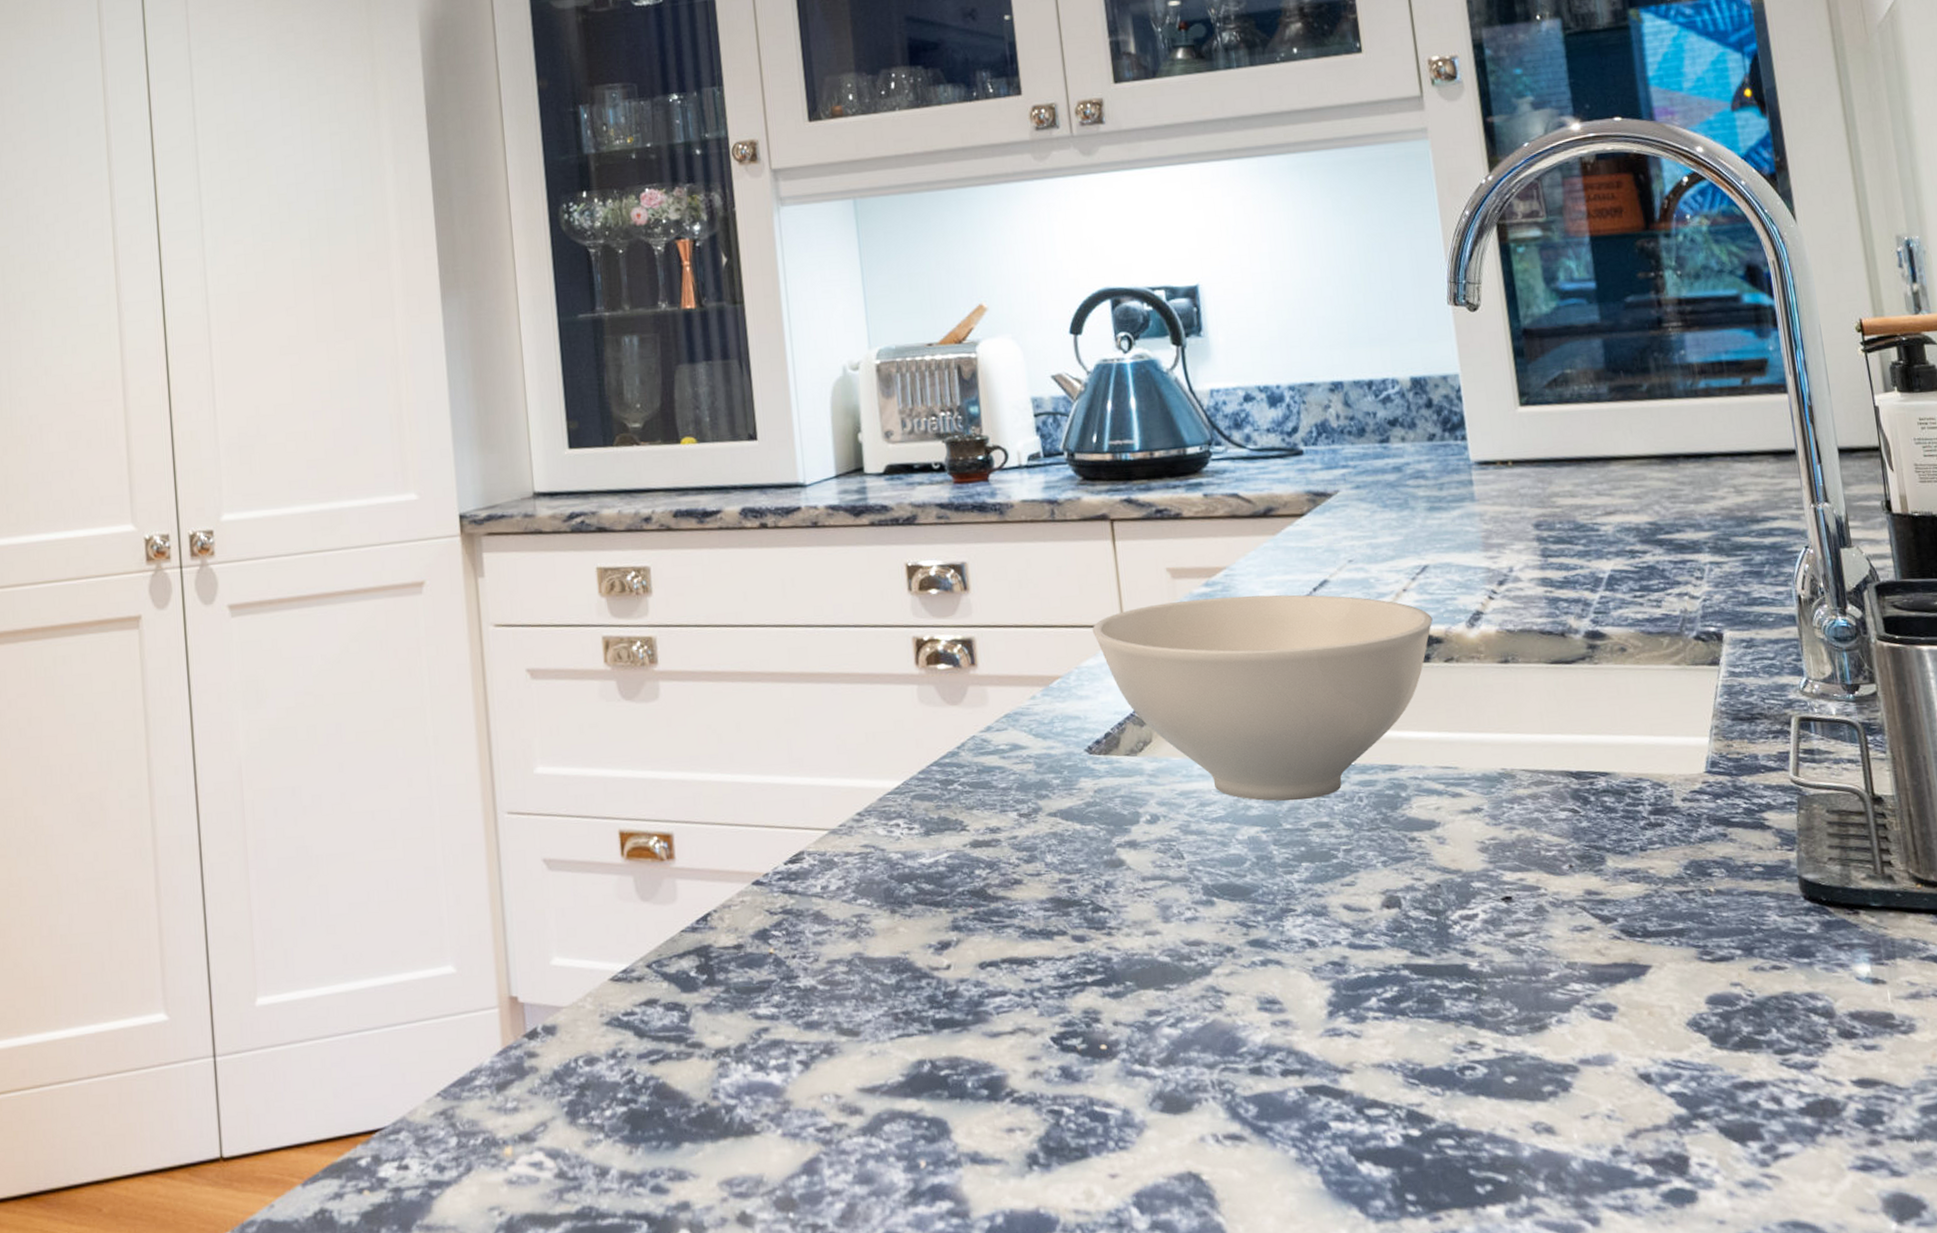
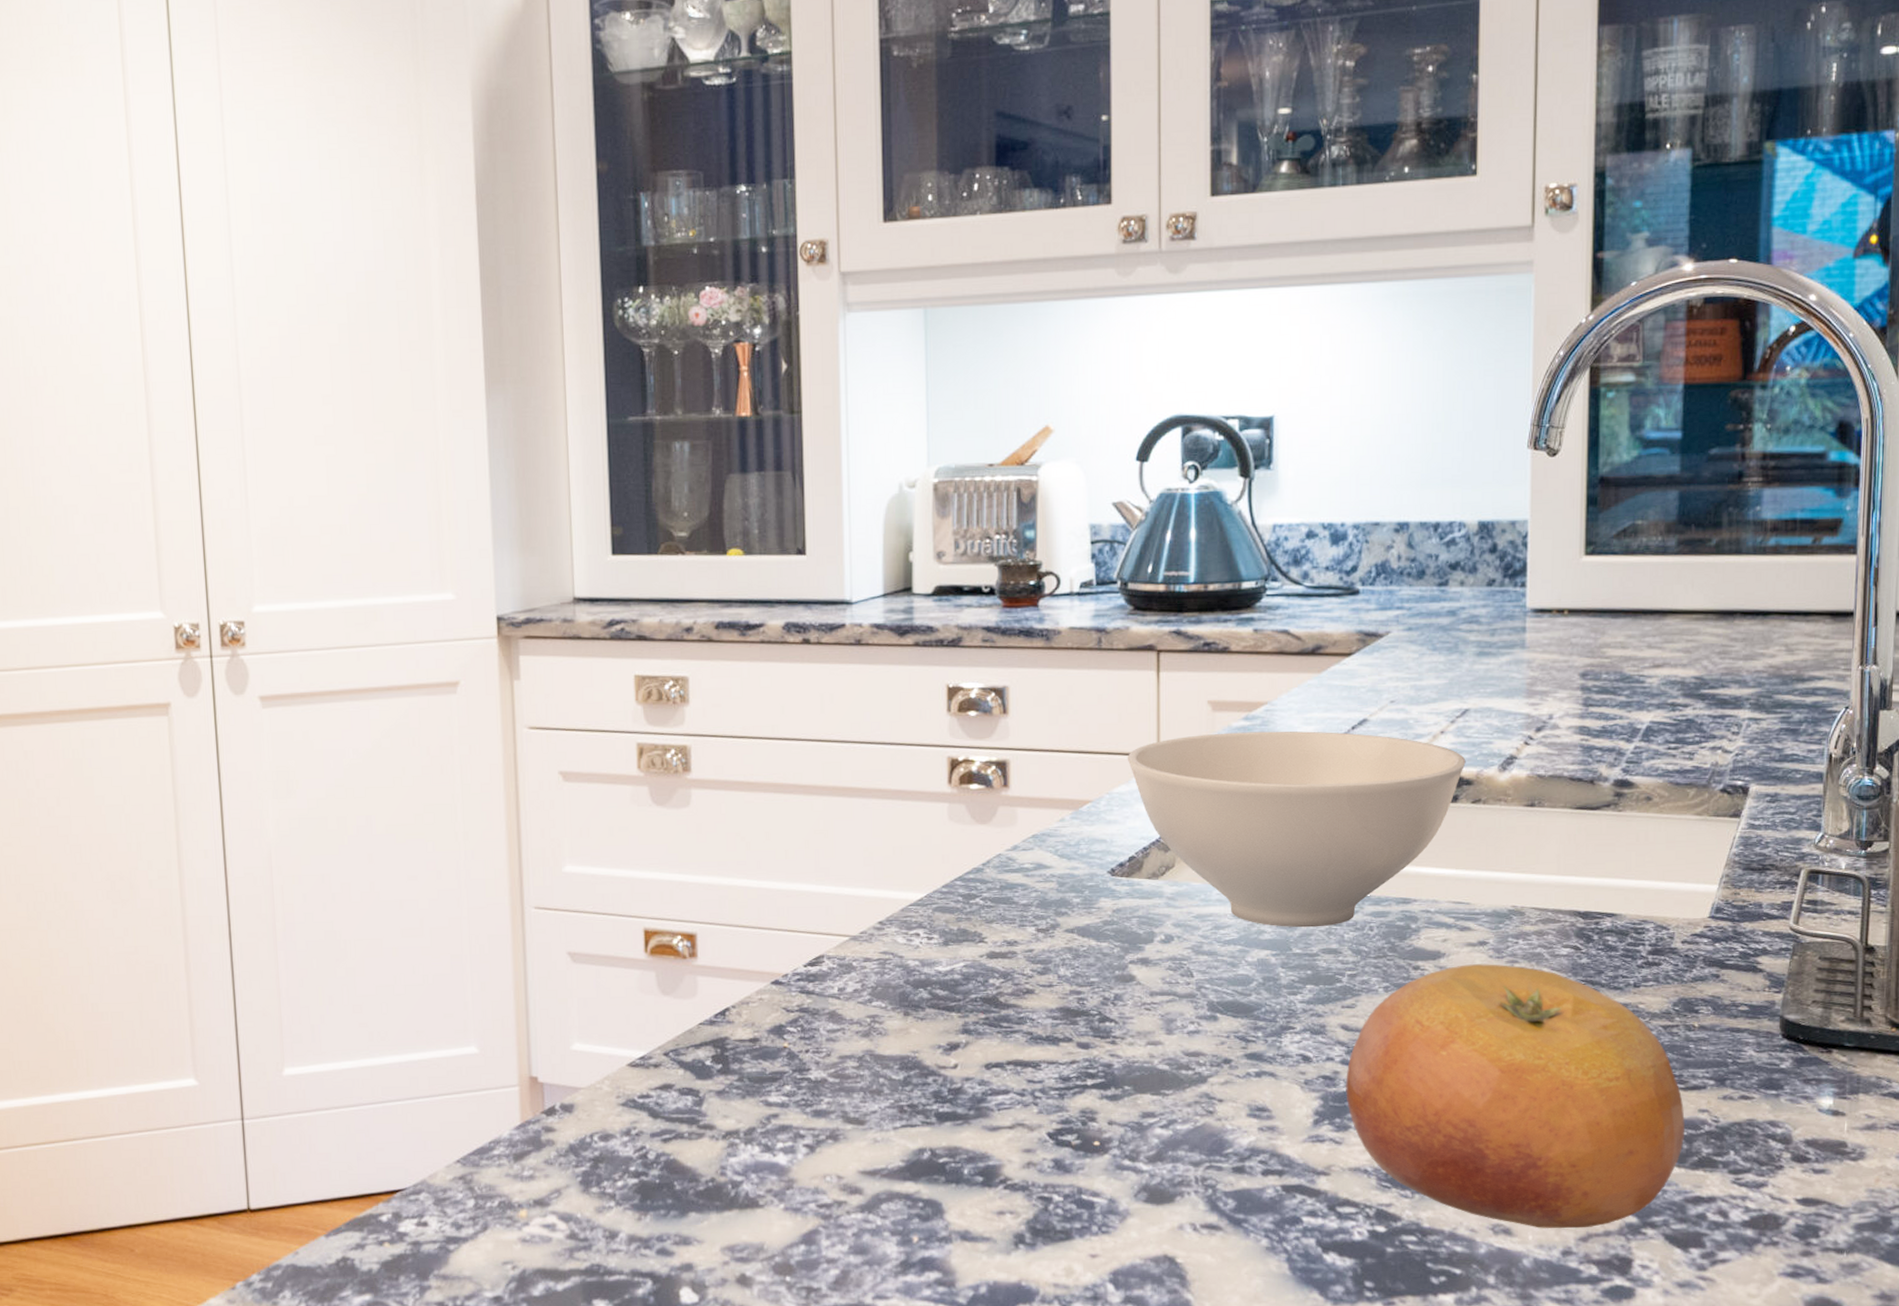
fruit: none [1355,832,1721,1125] -> present [1346,964,1685,1229]

